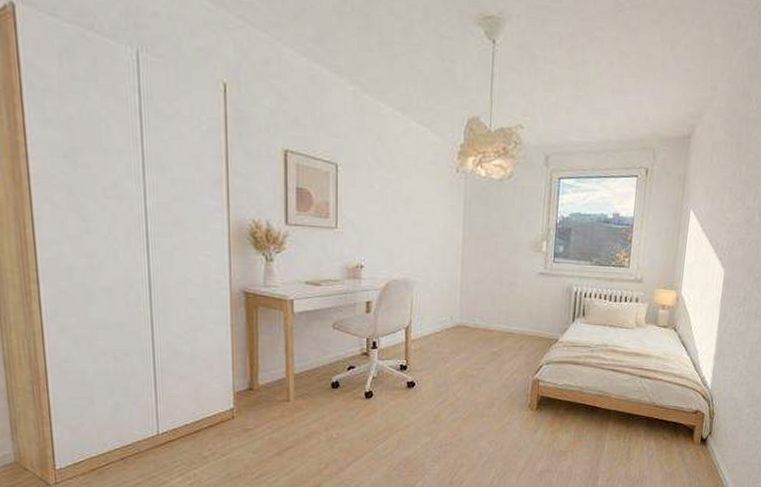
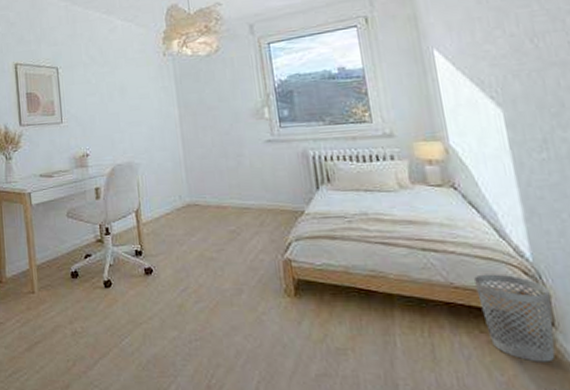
wastebasket: none [668,397,715,459] -> present [473,274,556,362]

